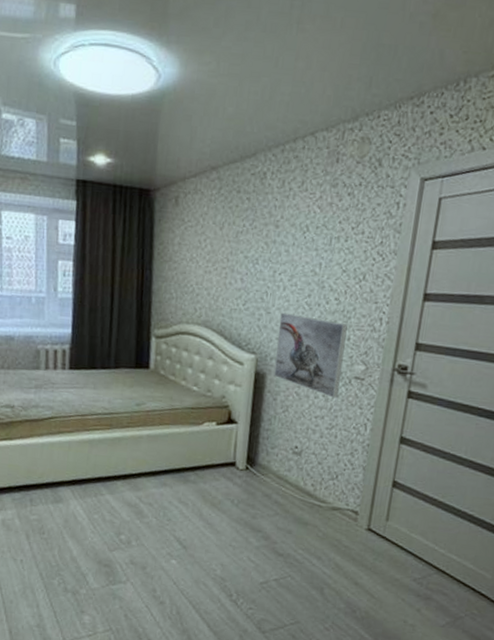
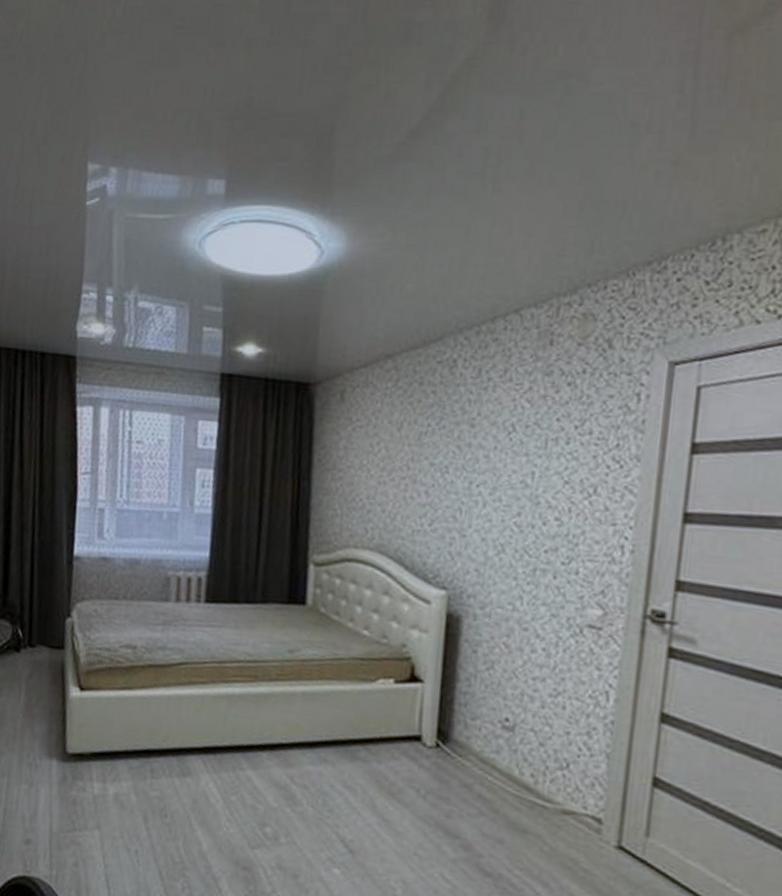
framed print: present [274,312,348,398] -> none [473,535,574,654]

